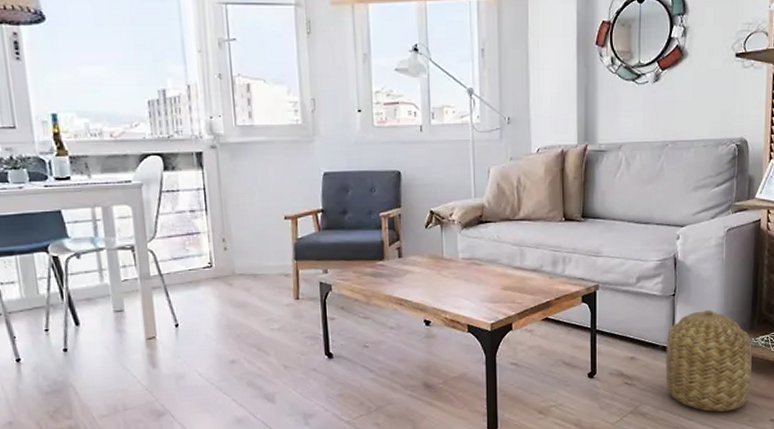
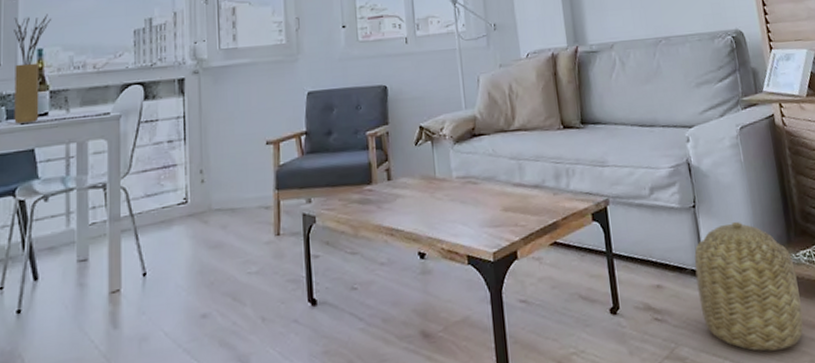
vase: none [23,78,62,186] -> present [14,14,51,124]

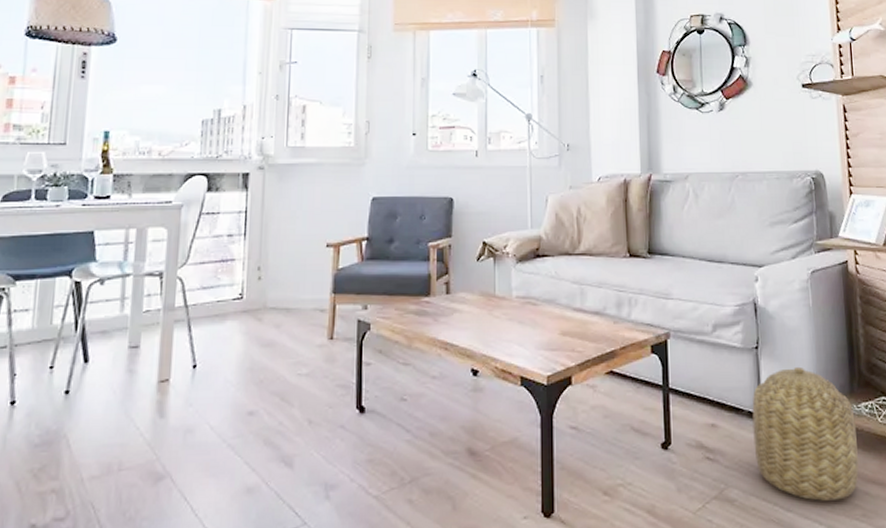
vase: present [14,14,51,124] -> none [75,96,120,205]

